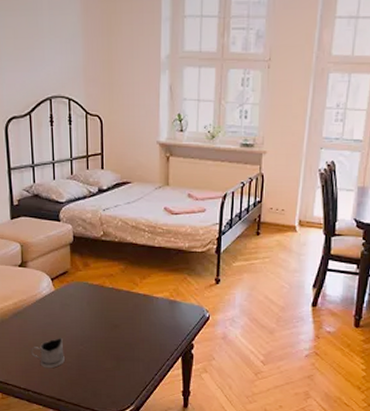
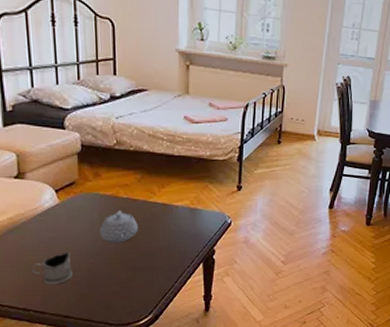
teapot: none [88,300,122,332] -> present [100,210,138,243]

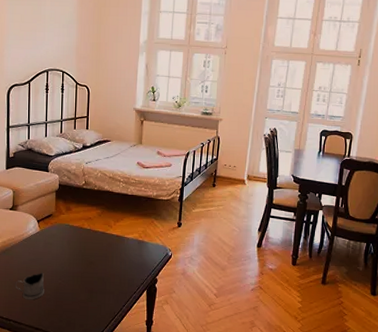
teapot: present [100,210,138,243] -> none [67,239,97,267]

